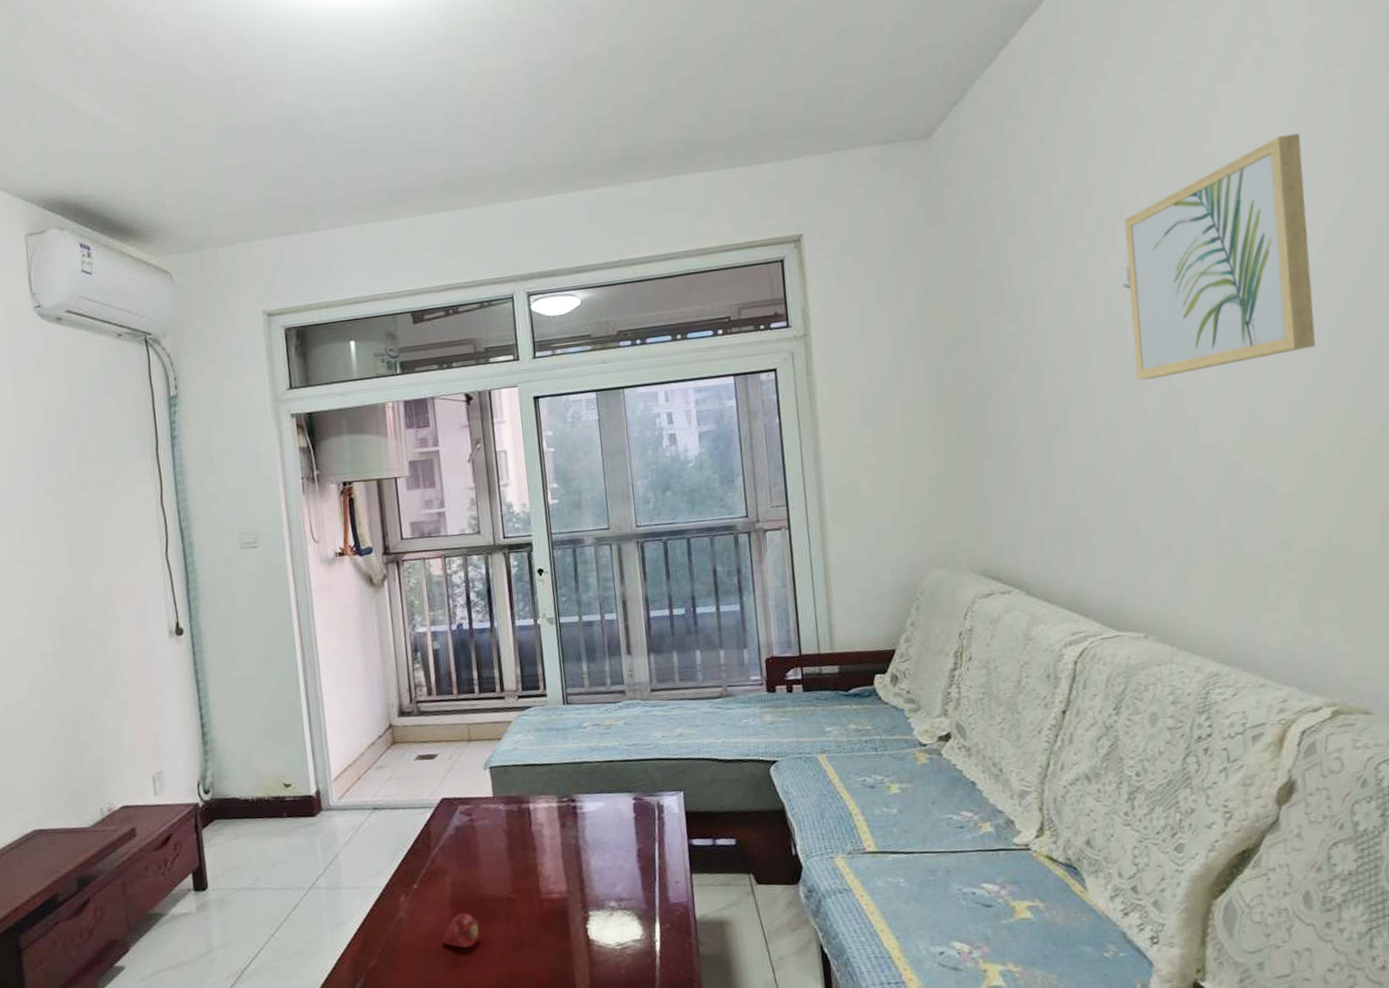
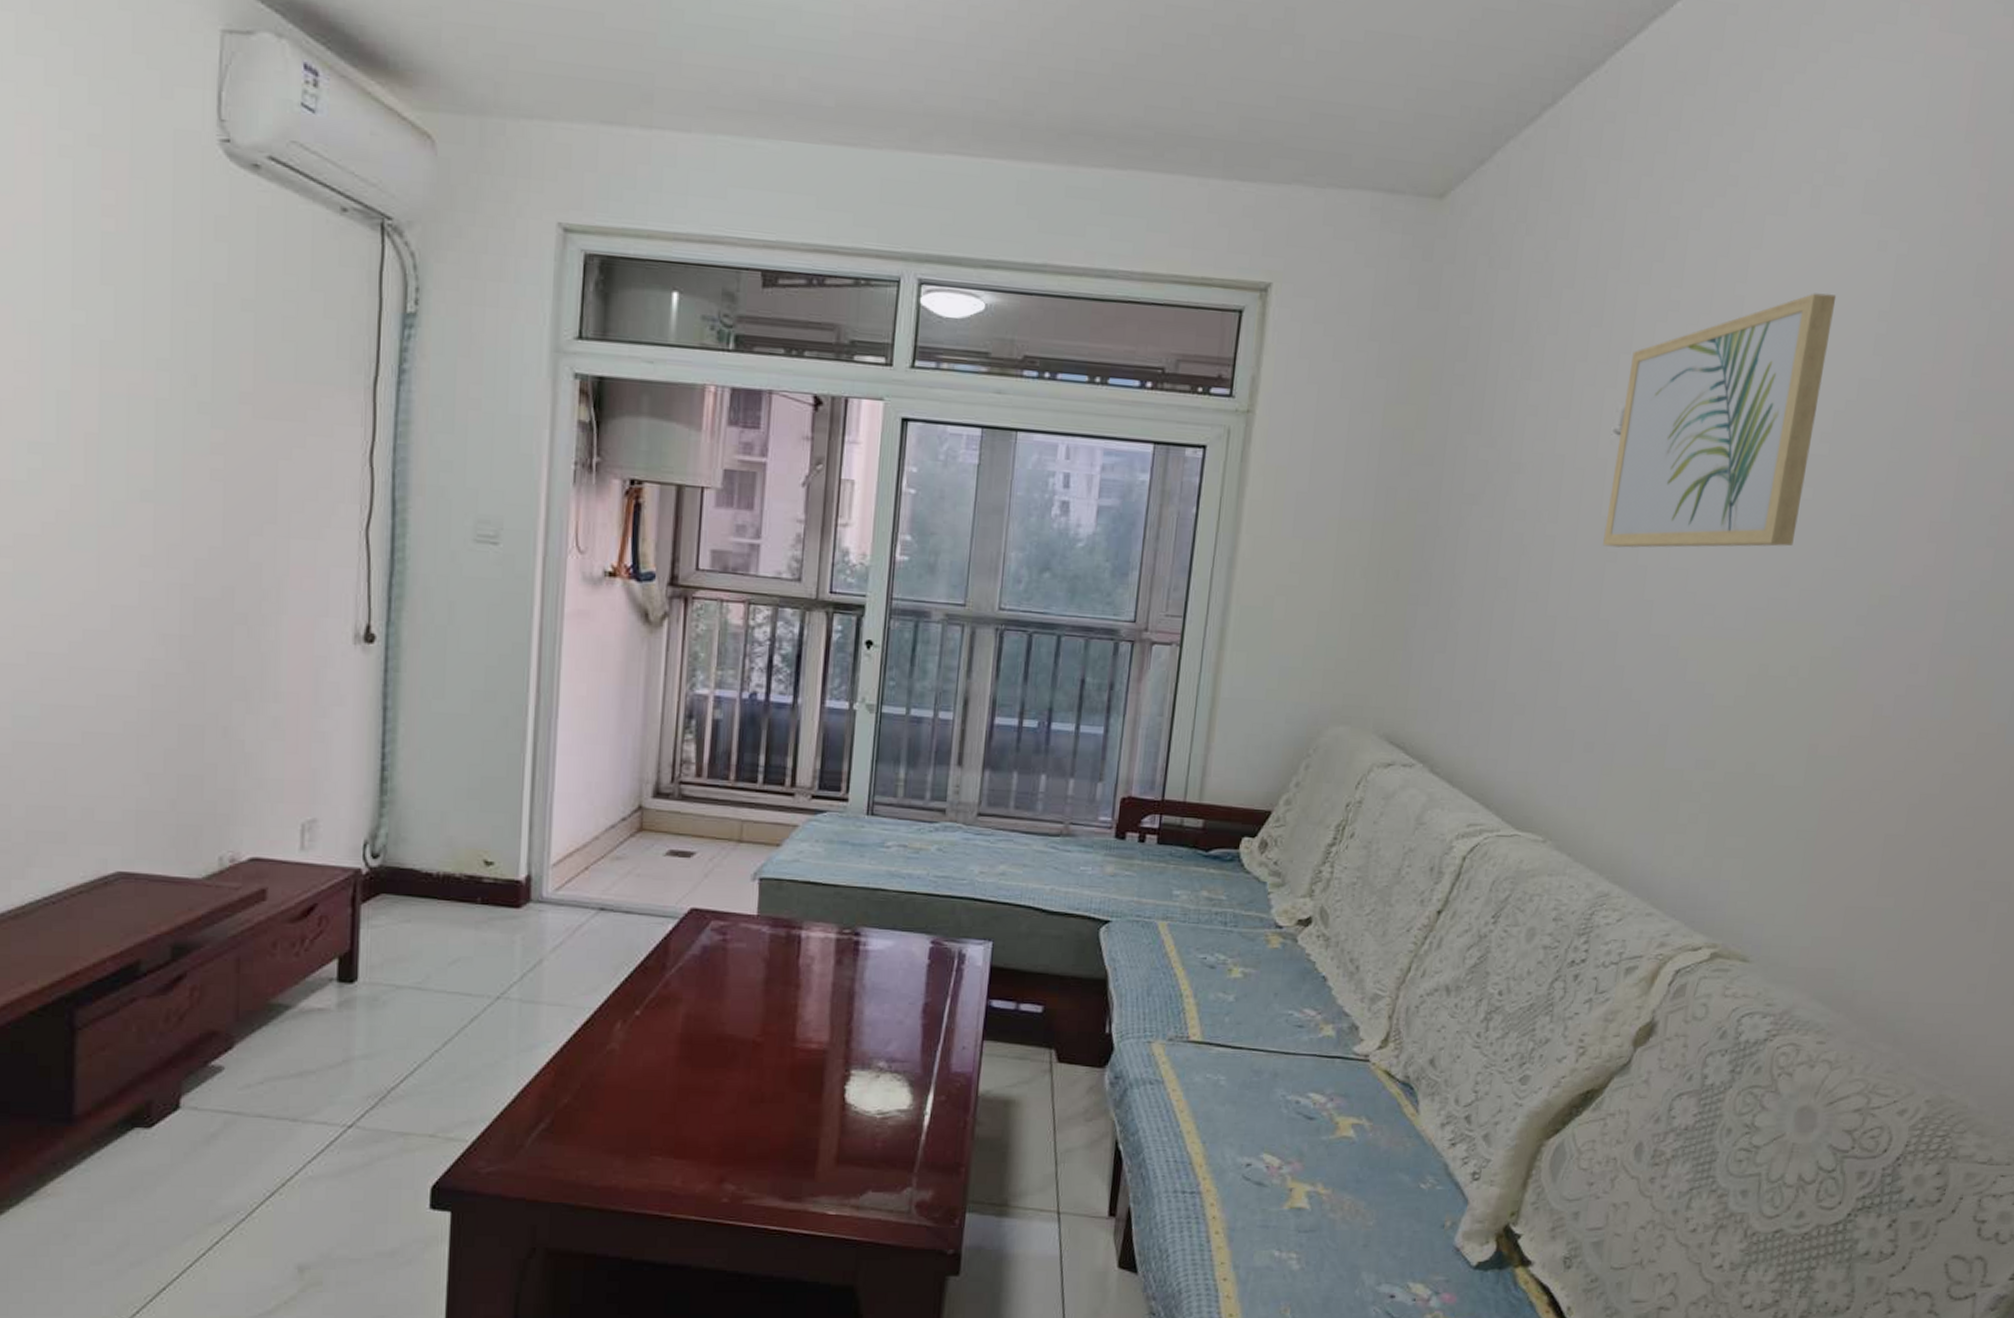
fruit: present [441,912,480,949] -> none [660,1052,712,1096]

